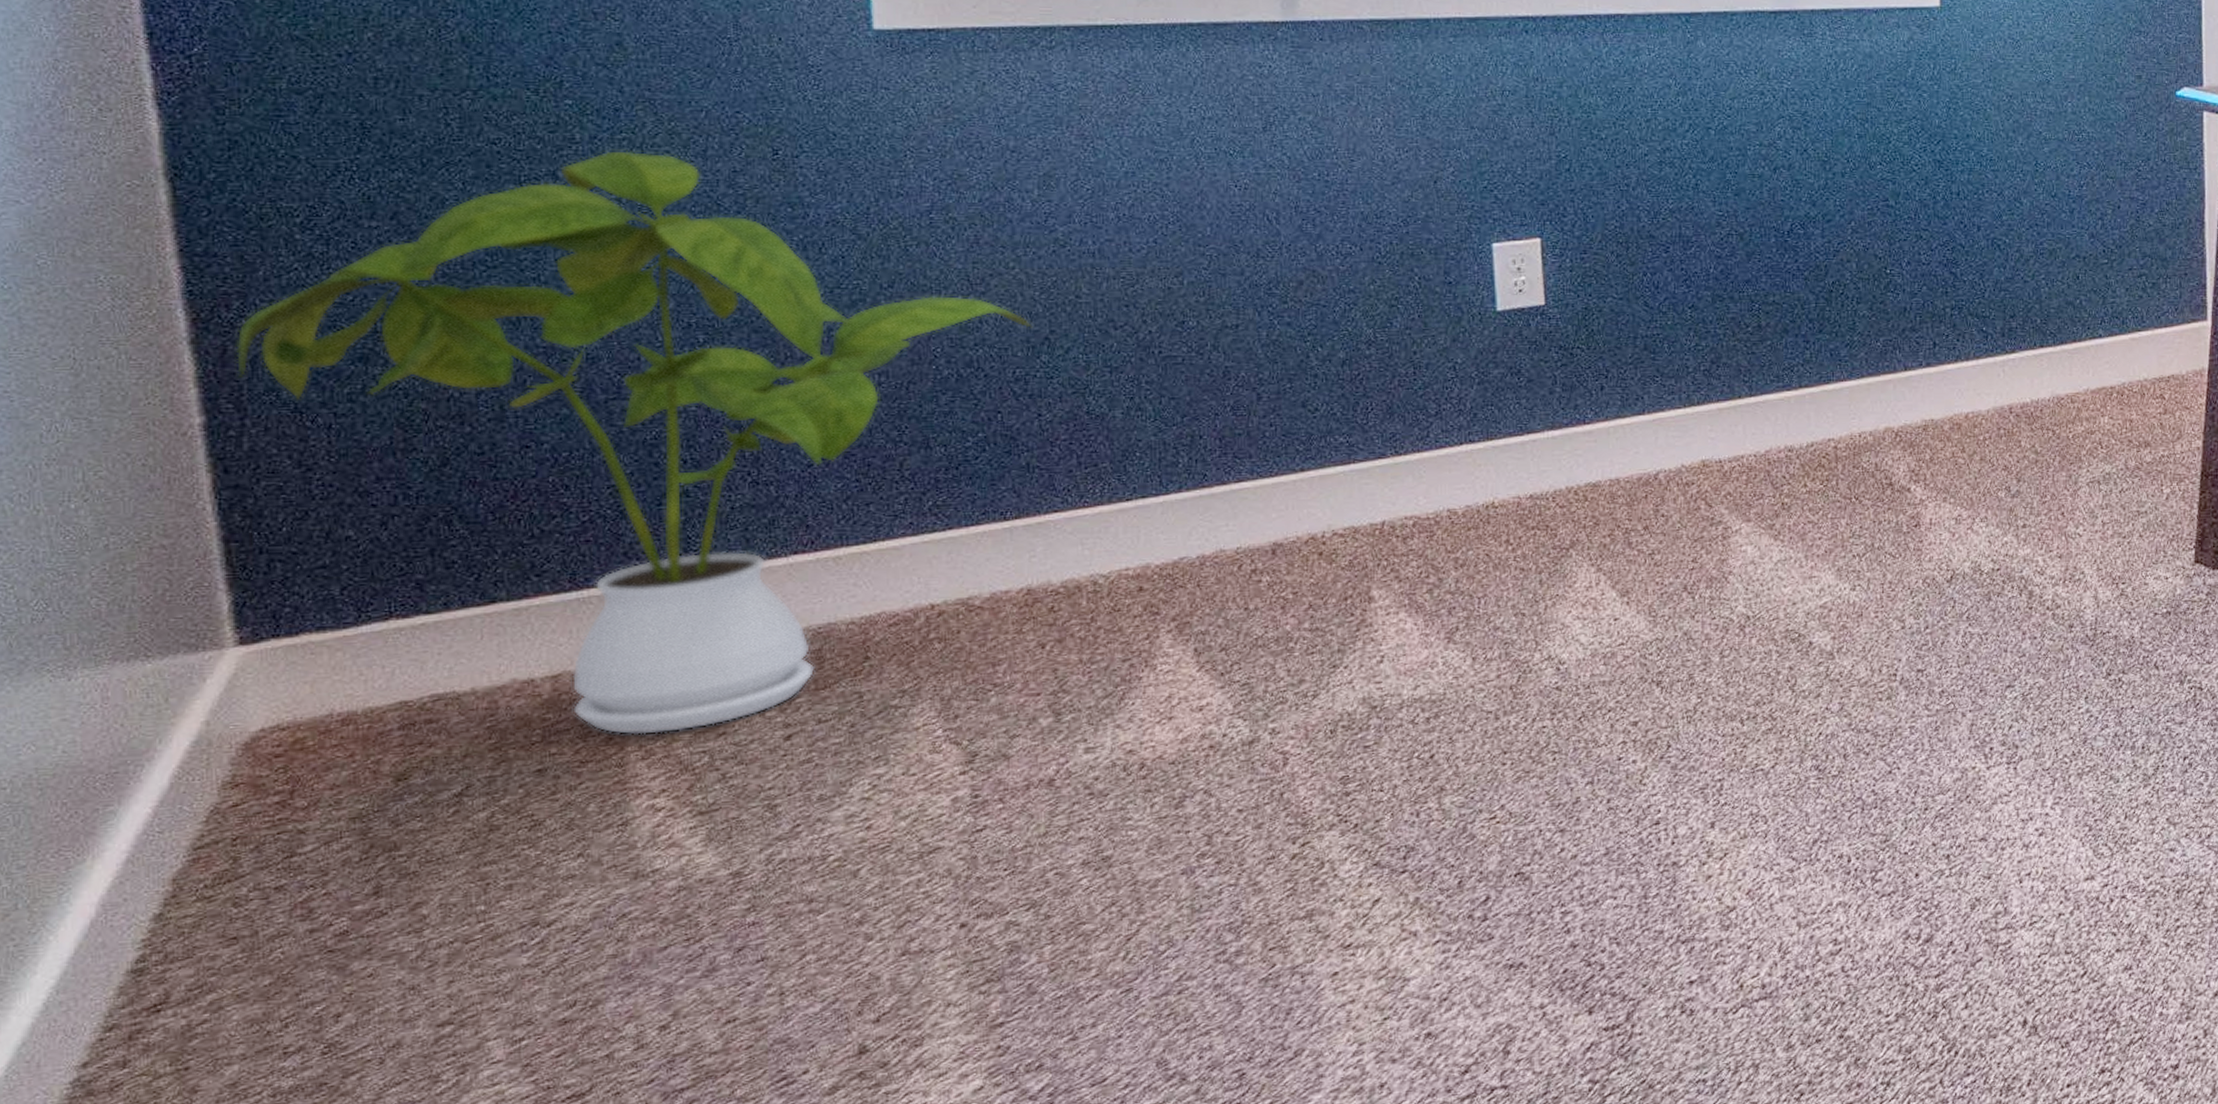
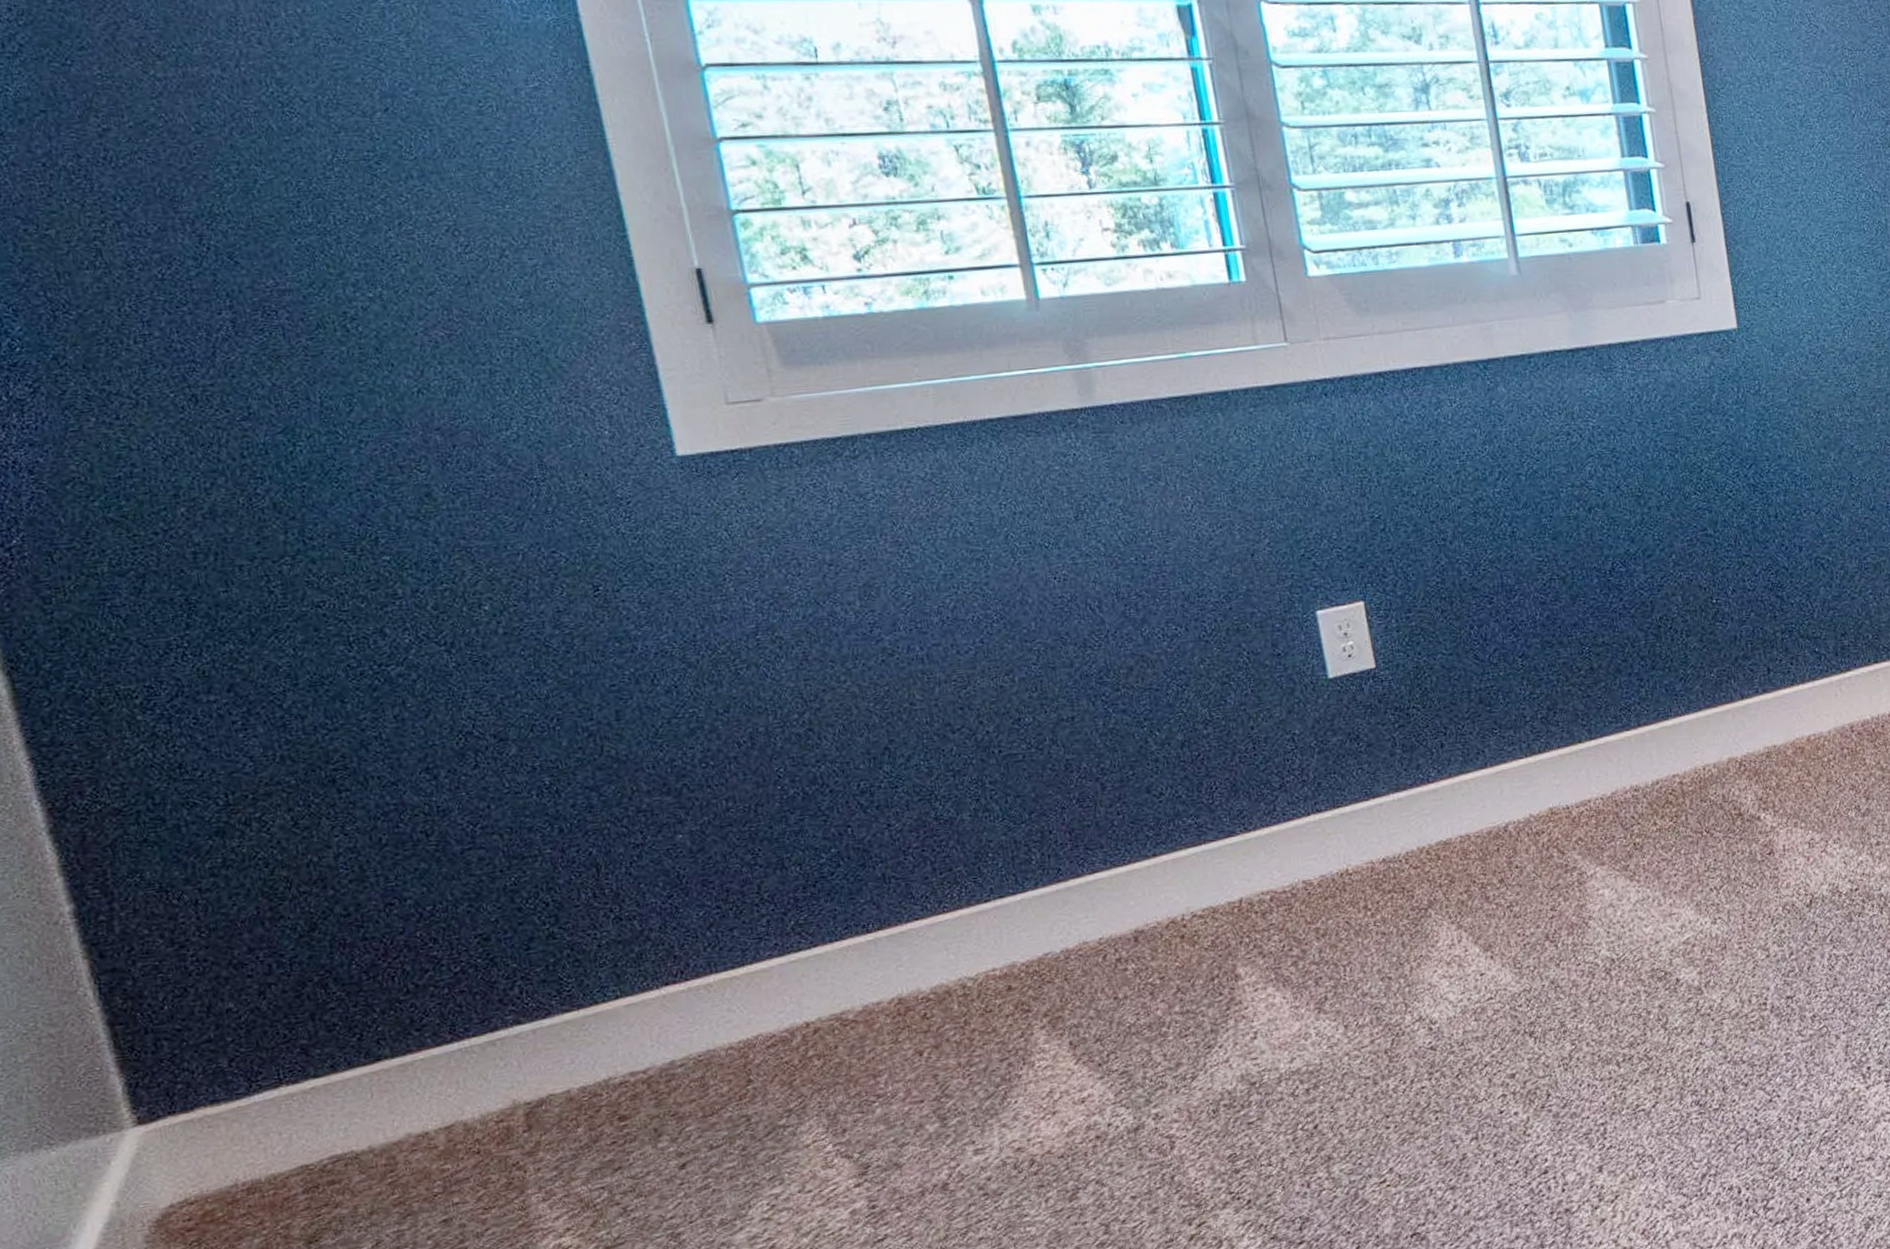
house plant: present [236,149,1033,735] -> none [92,600,871,1179]

